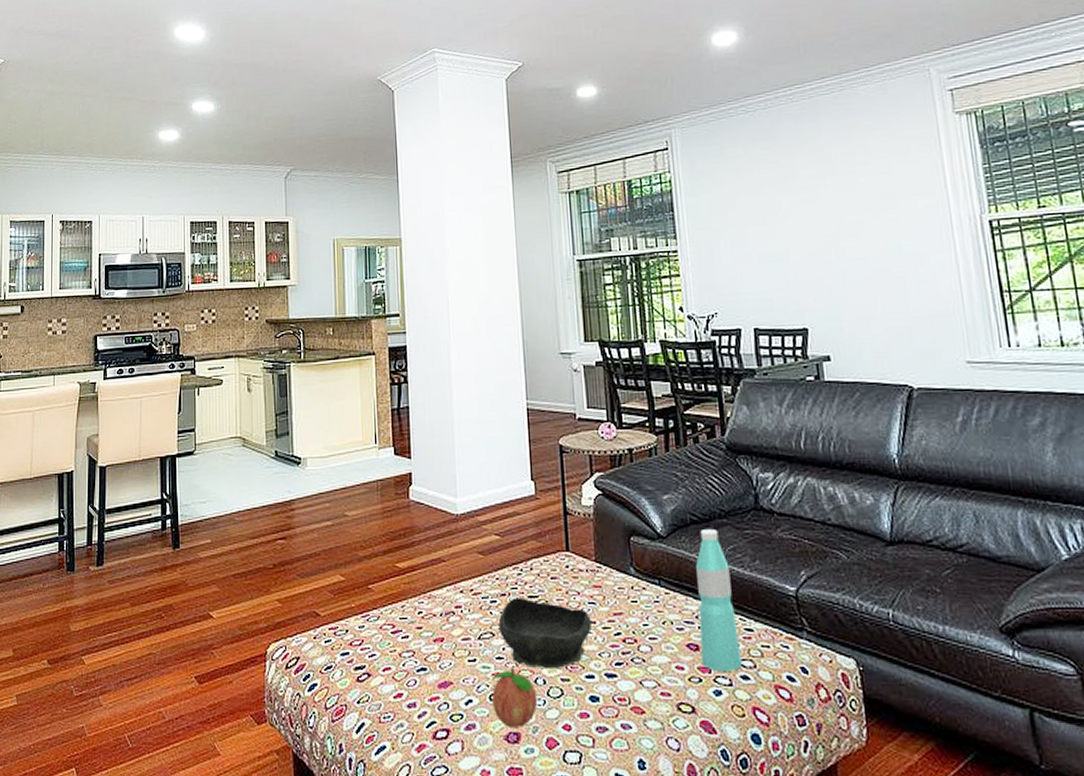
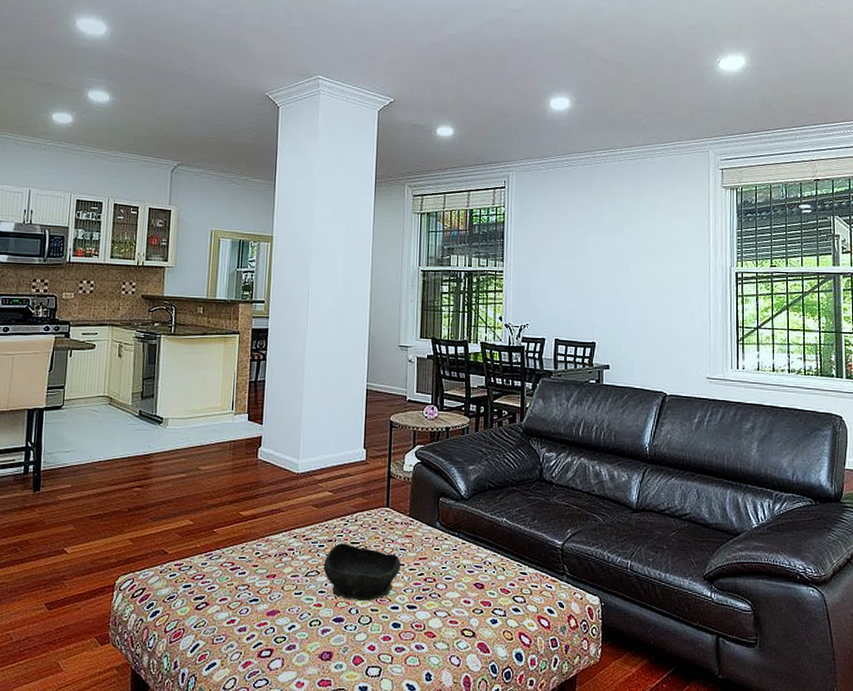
fruit: present [491,667,538,727] -> none [311,600,350,648]
water bottle: present [696,529,743,671] -> none [484,494,516,605]

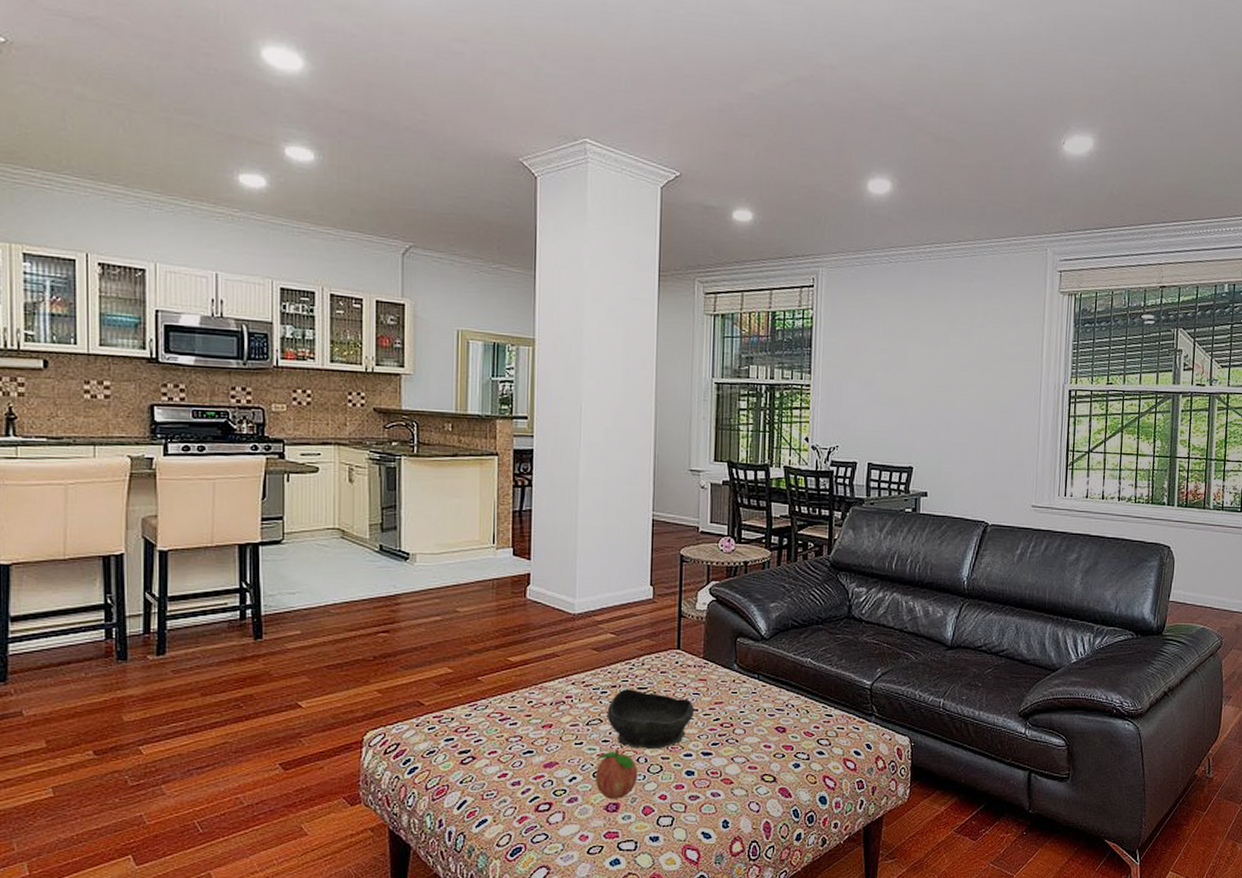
fruit: none [311,600,350,648] -> present [594,749,638,799]

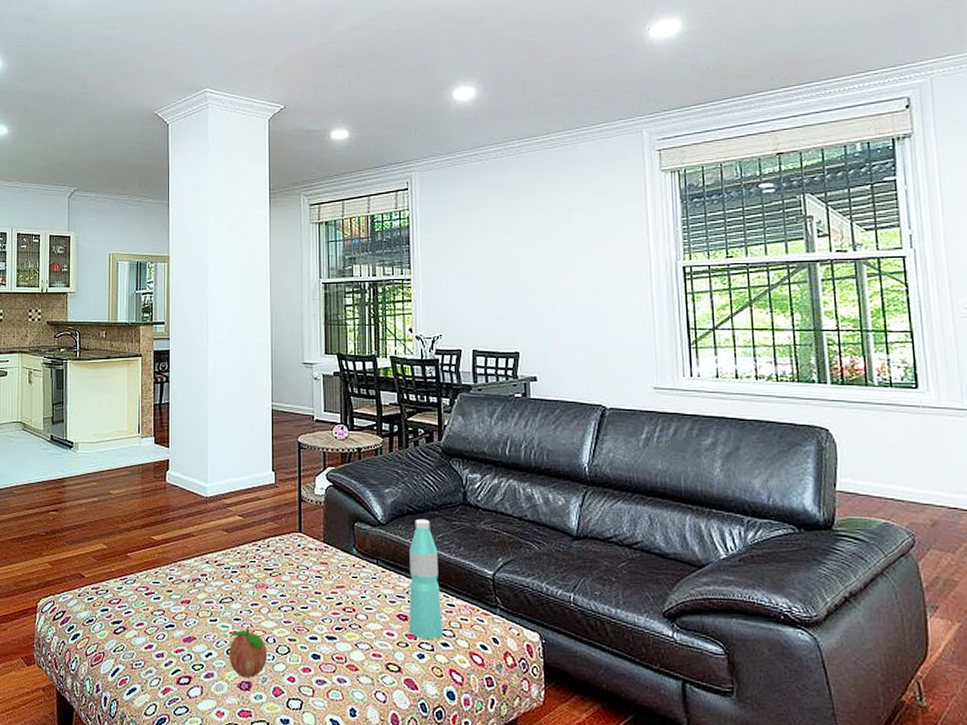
bowl: present [606,689,694,749] -> none [237,569,317,630]
water bottle: none [786,633,820,748] -> present [408,519,444,639]

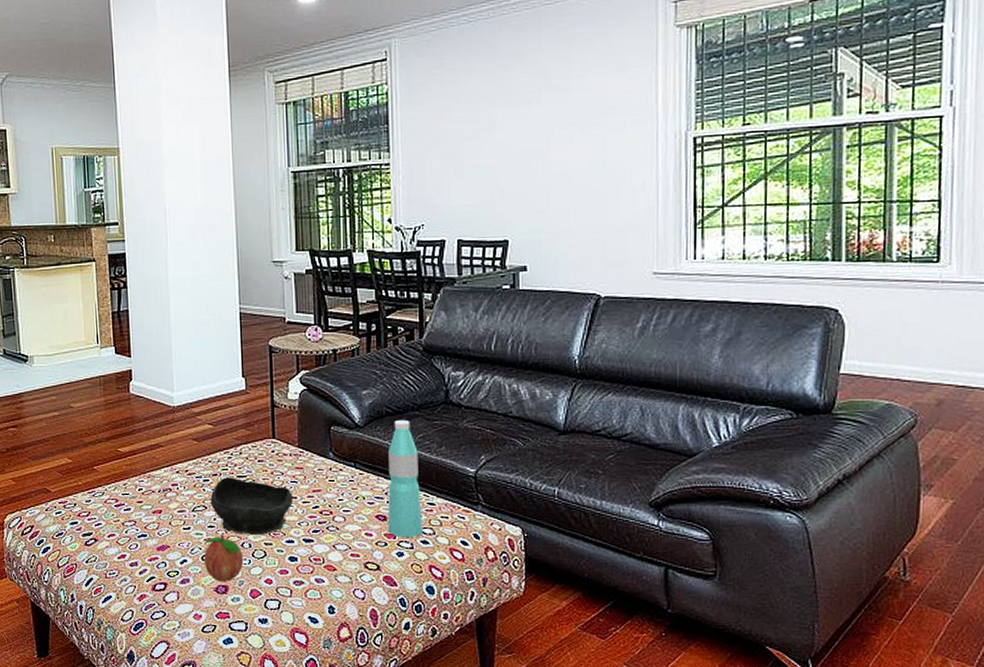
bowl: none [237,569,317,630] -> present [210,477,293,535]

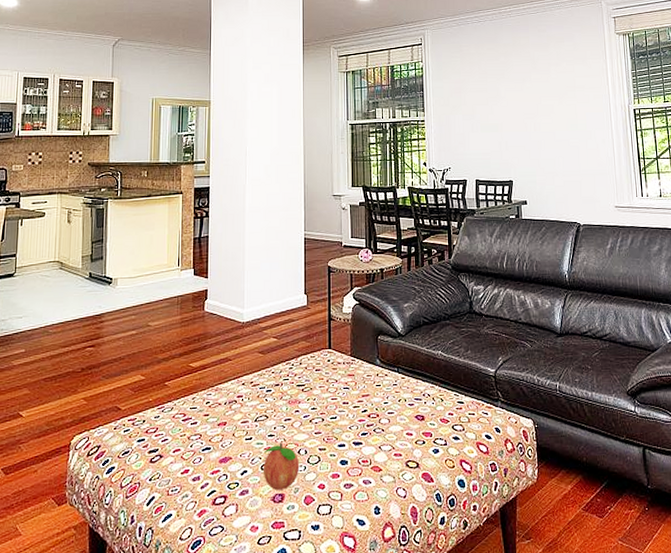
bowl: present [210,477,293,535] -> none [271,386,345,441]
water bottle: present [387,420,424,537] -> none [425,329,455,435]

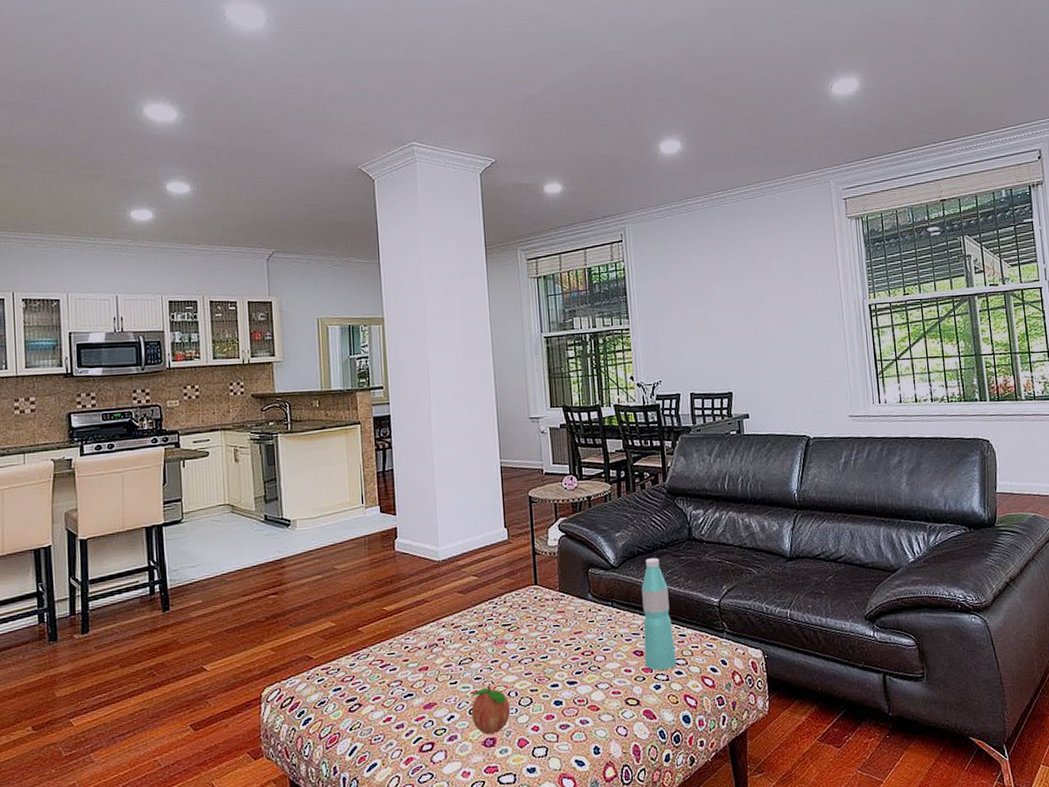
water bottle: none [425,329,455,435] -> present [642,558,677,670]

